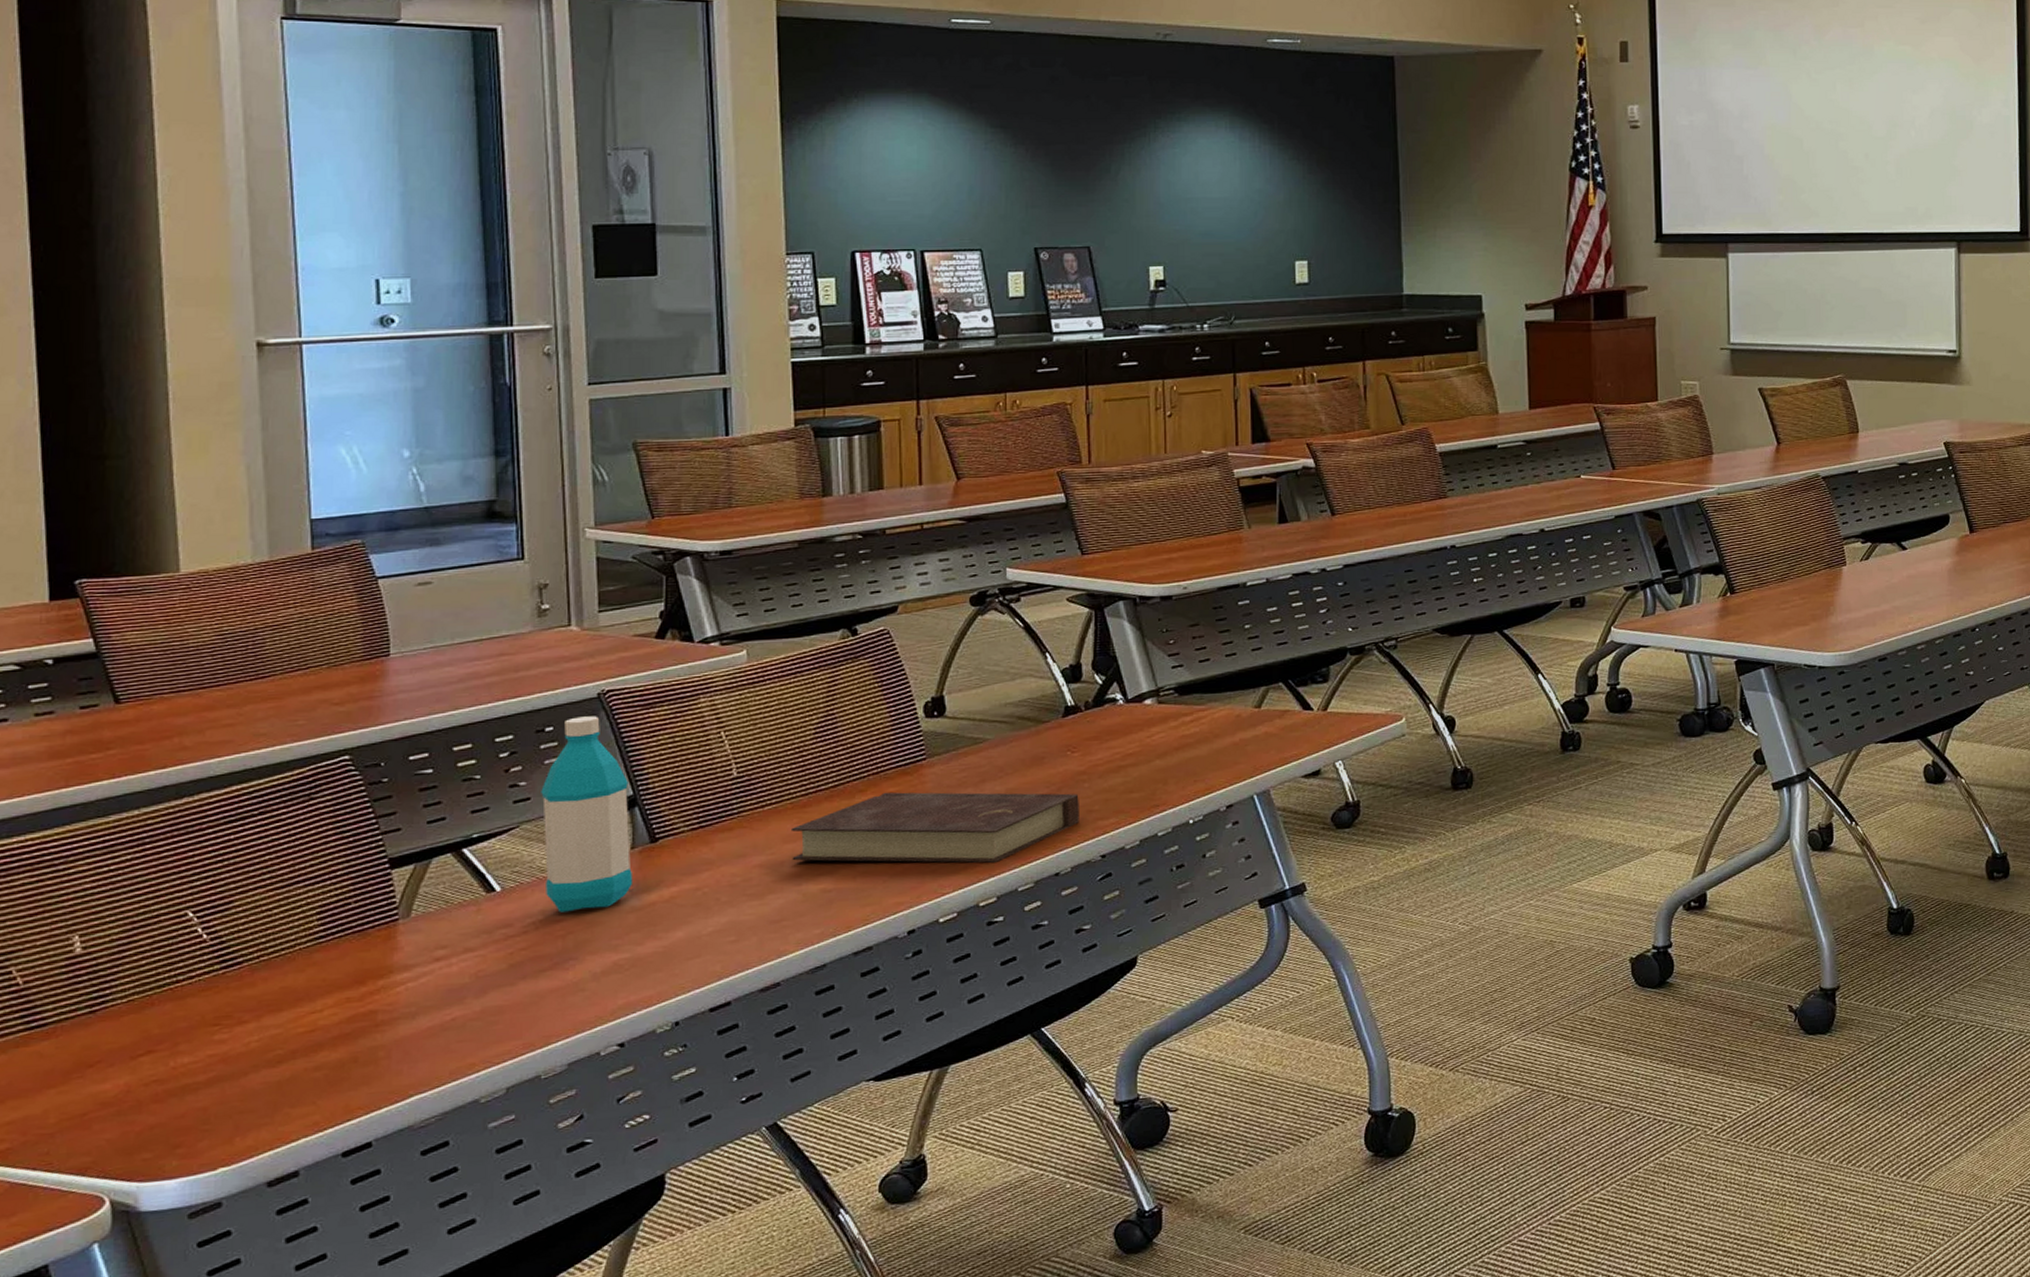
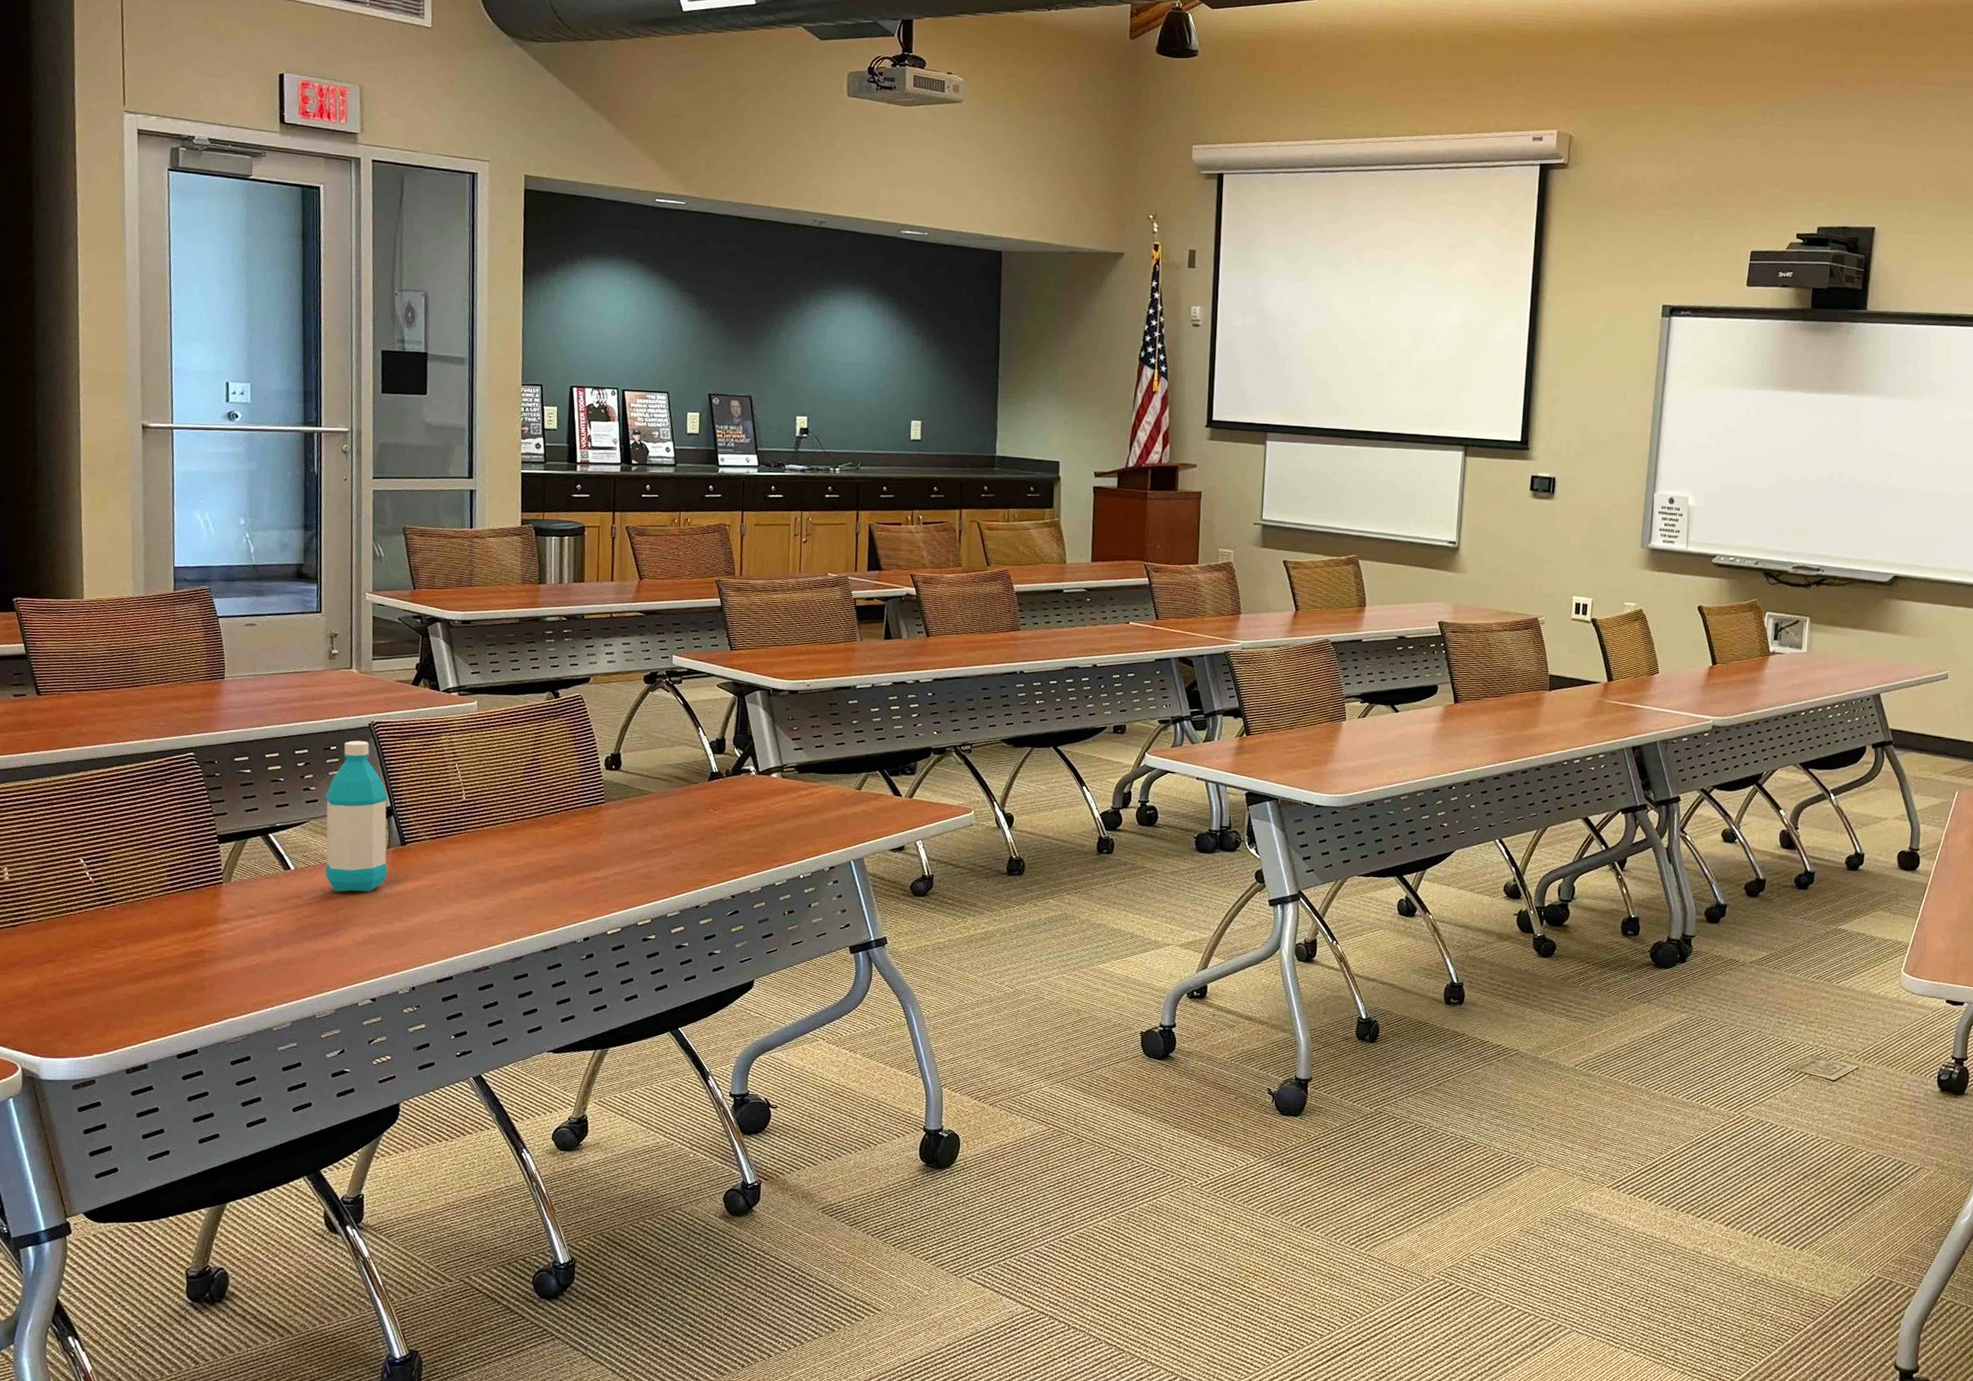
book: present [790,792,1079,863] -> none [502,825,717,891]

